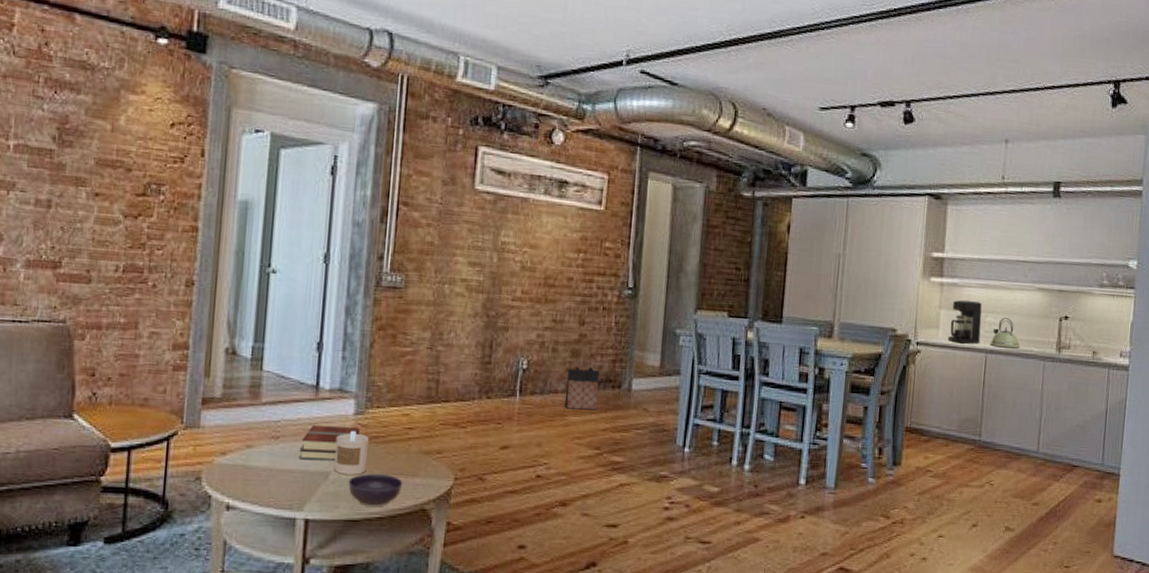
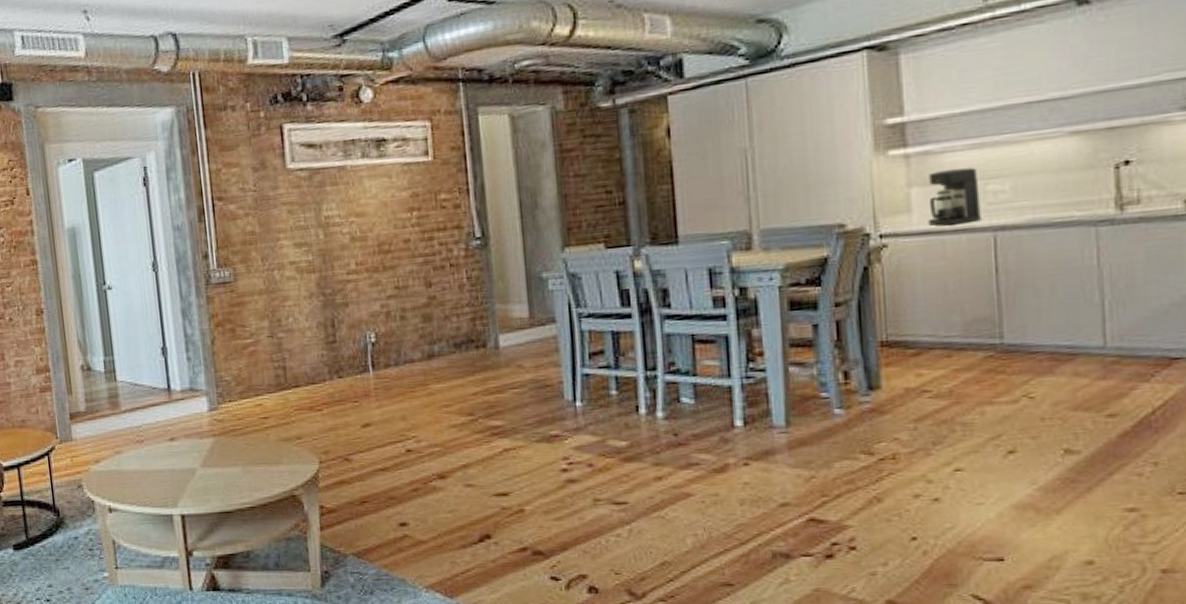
books: present [299,425,360,461] -> none [163,423,217,460]
candle: present [334,430,370,475] -> none [195,426,230,469]
bowl: present [348,474,403,507] -> none [215,465,269,498]
bag: present [564,366,600,411] -> none [422,330,464,377]
kettle: present [990,318,1020,349] -> none [998,180,1051,221]

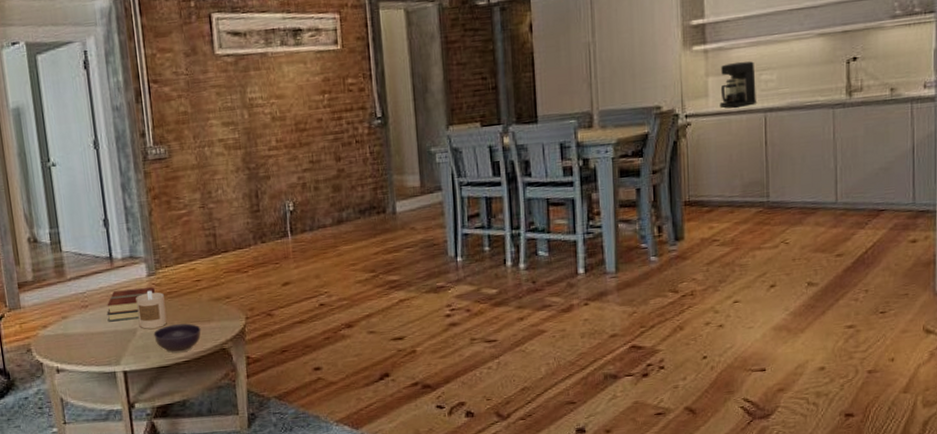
books: none [163,423,217,460] -> present [107,287,155,322]
candle: none [195,426,230,469] -> present [136,290,167,329]
bowl: none [215,465,269,498] -> present [153,323,202,353]

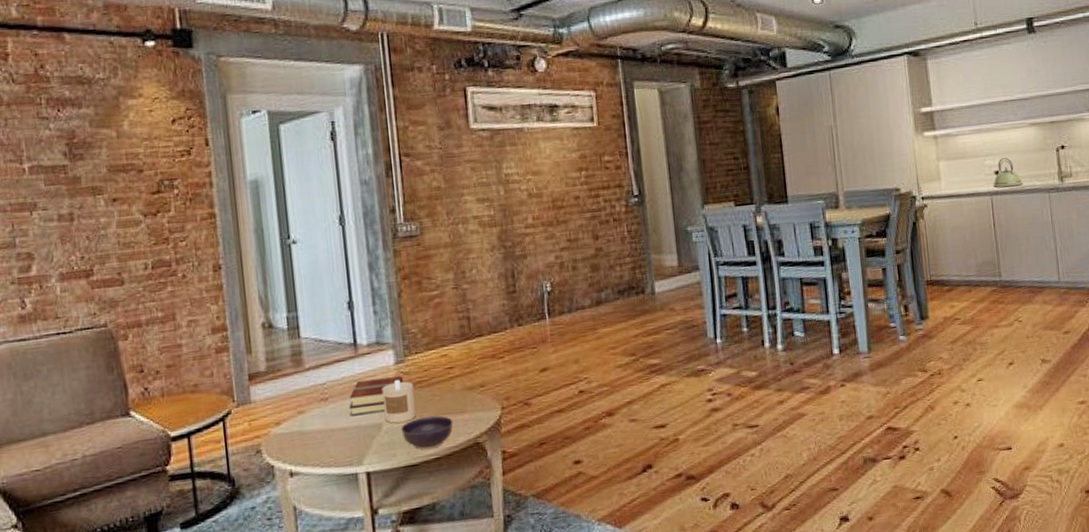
coffee maker: present [719,61,756,108] -> none [950,147,983,191]
kettle: none [768,72,804,104] -> present [993,158,1023,188]

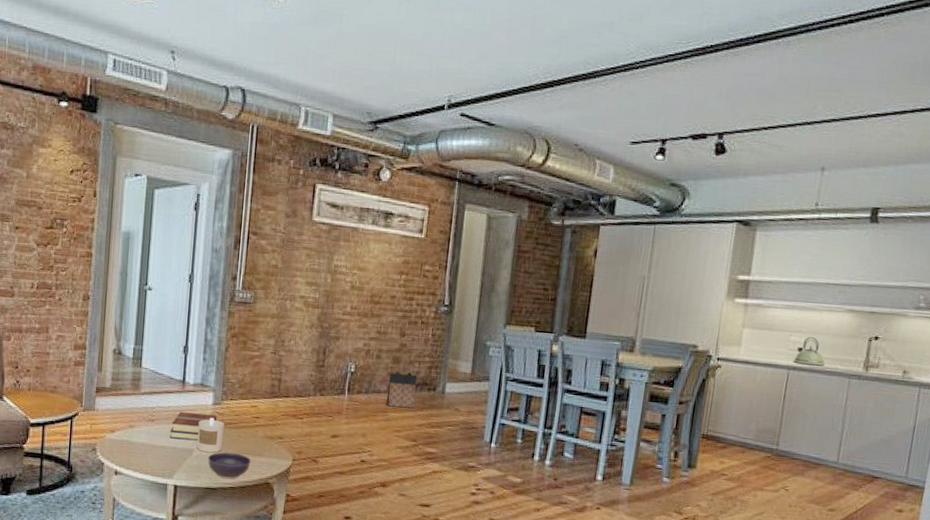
bag: none [591,278,626,322] -> present [386,371,418,409]

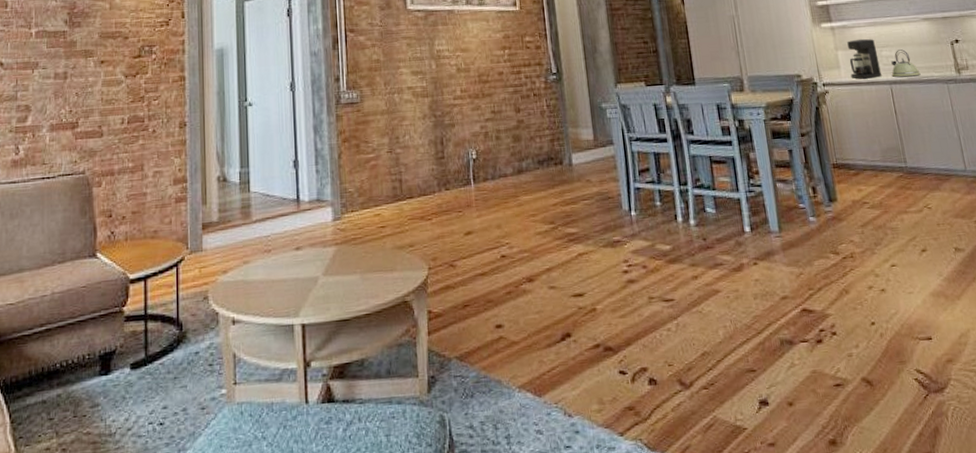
books: present [169,412,217,441] -> none [289,232,339,269]
candle: present [196,417,225,453] -> none [320,235,350,278]
bowl: present [208,452,251,479] -> none [335,272,384,305]
bag: present [386,371,418,409] -> none [513,149,546,190]
coffee maker: none [749,320,787,361] -> present [847,38,882,79]

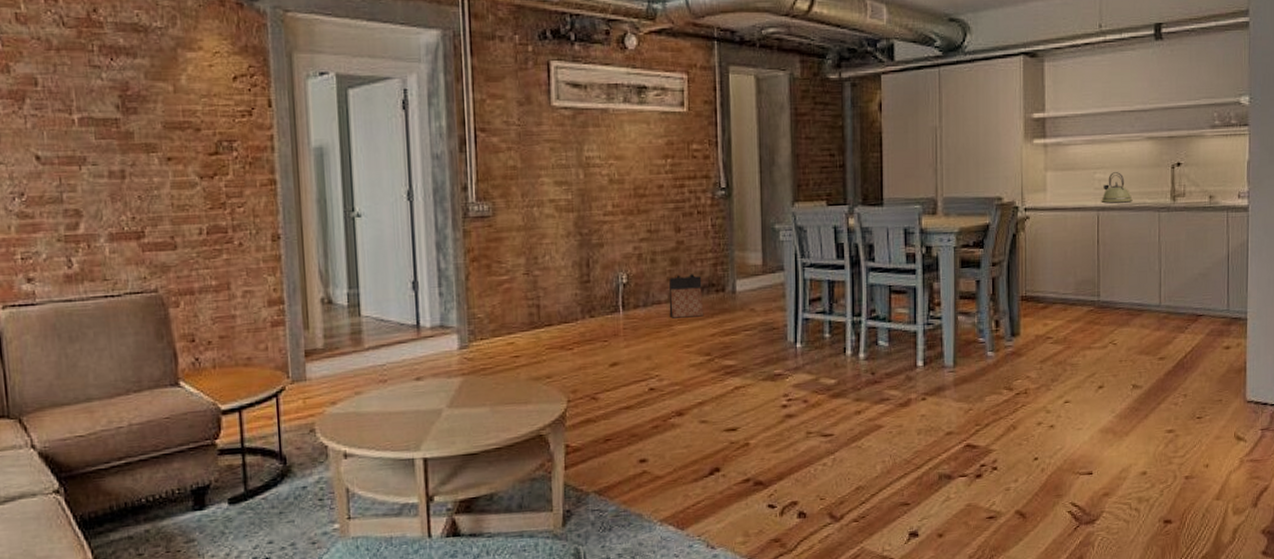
bag: none [513,149,546,190] -> present [669,274,704,318]
coffee maker: present [847,38,882,79] -> none [1057,158,1090,204]

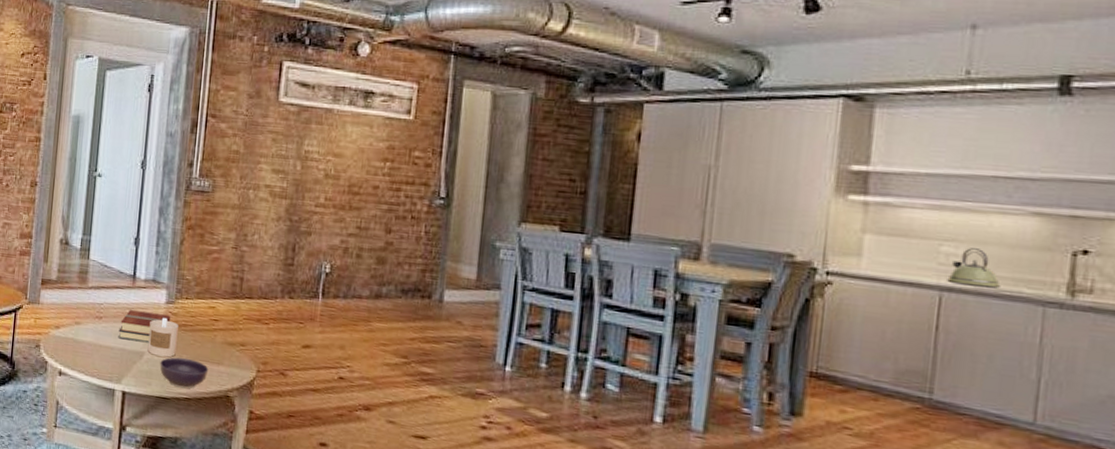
books: none [408,362,466,400] -> present [118,310,170,343]
candle: none [444,365,478,410] -> present [147,317,180,358]
bowl: none [461,405,517,439] -> present [159,357,209,389]
bag: present [669,274,704,318] -> none [369,274,408,319]

